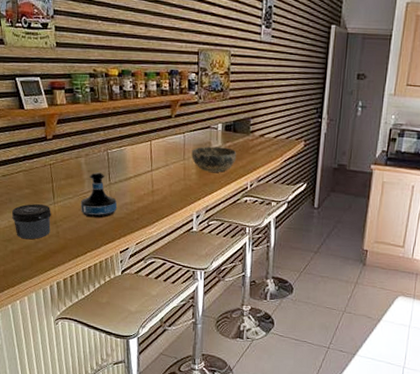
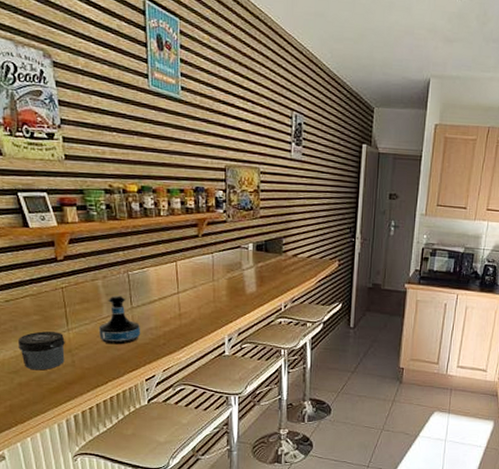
bowl: present [191,146,237,172] -> none [221,267,269,294]

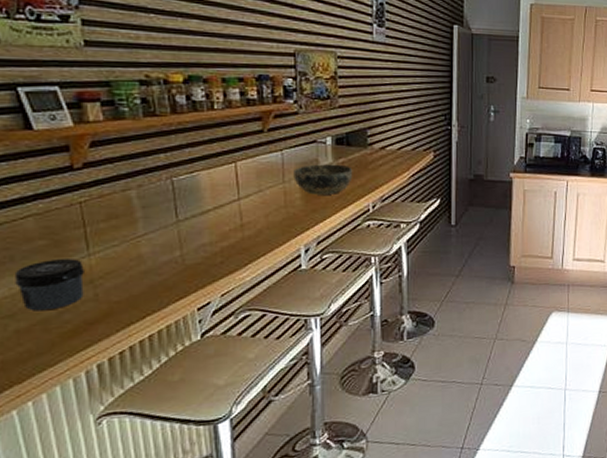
tequila bottle: present [98,295,141,345] -> none [131,207,191,269]
bowl: none [221,267,269,294] -> present [294,164,353,195]

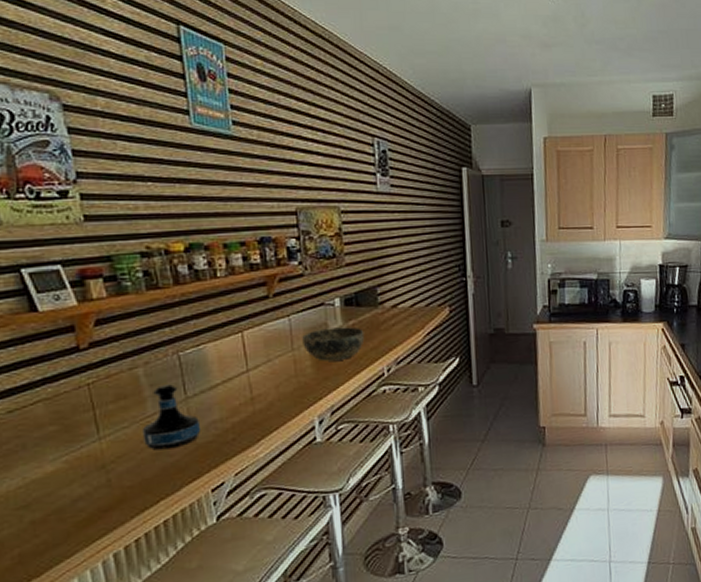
jar: present [15,259,84,311] -> none [28,443,97,501]
tequila bottle: none [131,207,191,269] -> present [141,384,201,450]

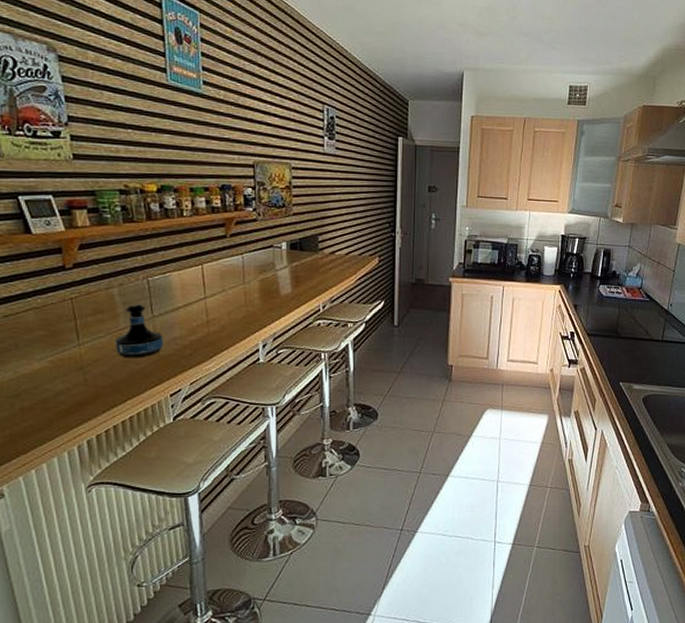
bowl: present [302,327,365,361] -> none [253,267,305,295]

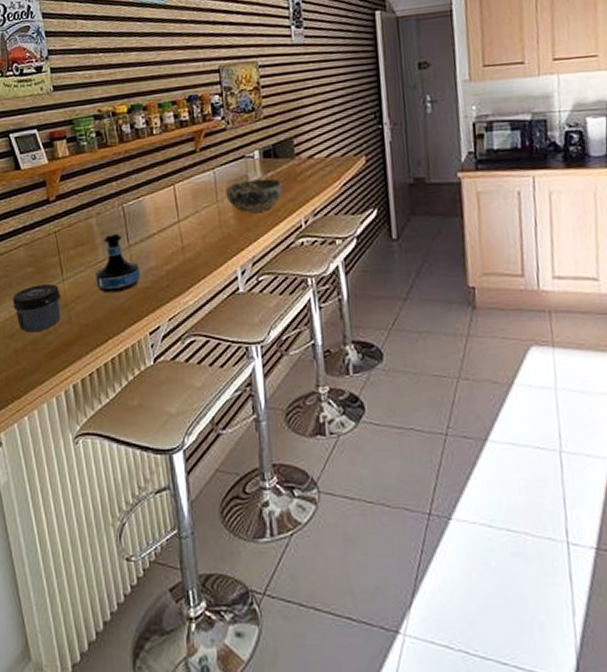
jar: none [20,348,76,392] -> present [13,284,61,333]
bowl: none [253,267,305,295] -> present [225,178,283,213]

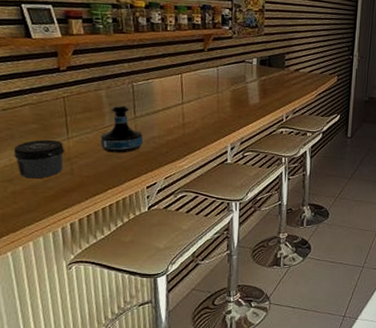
bowl: present [225,178,283,213] -> none [225,80,272,105]

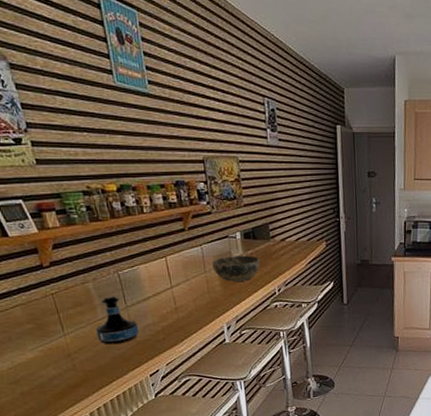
jar: present [14,140,64,179] -> none [14,338,65,379]
bowl: none [225,80,272,105] -> present [212,255,260,282]

